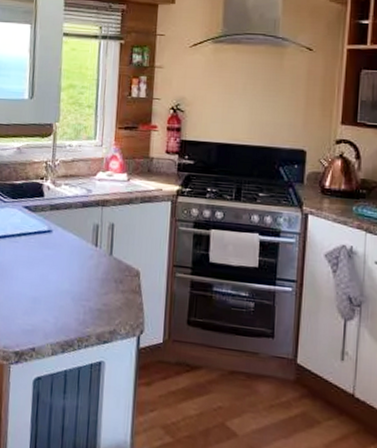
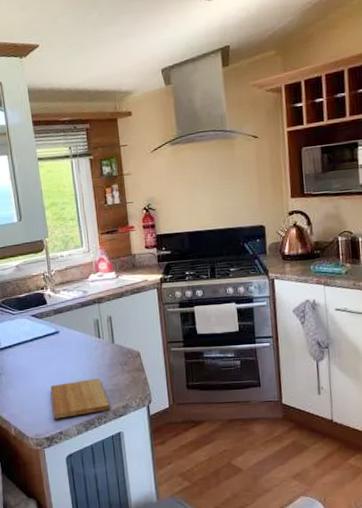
cutting board: none [28,291,95,333] -> present [50,378,111,419]

